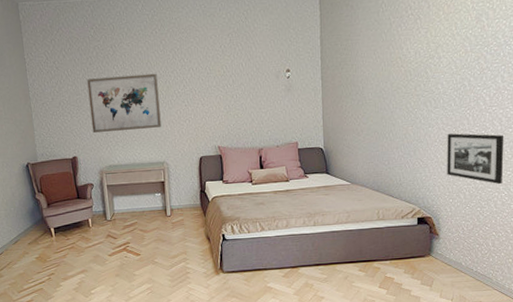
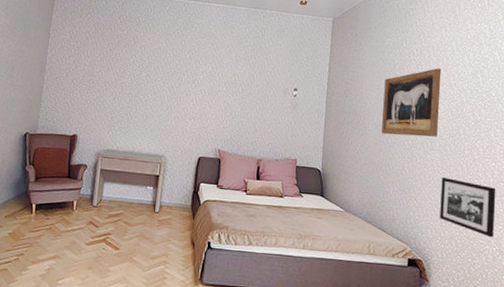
wall art: present [87,73,161,133] -> none [98,63,172,121]
wall art: none [381,18,442,101] -> present [382,68,442,137]

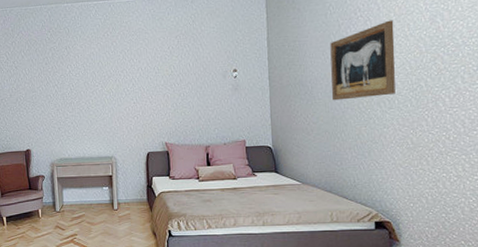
picture frame: present [440,177,496,238] -> none [404,135,469,190]

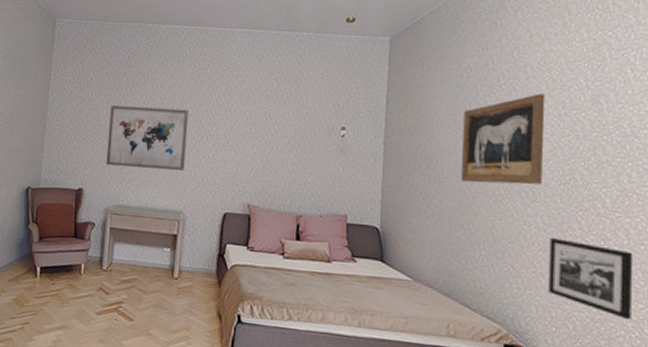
wall art: none [42,72,111,127] -> present [106,105,189,170]
picture frame: none [404,135,469,190] -> present [549,238,634,321]

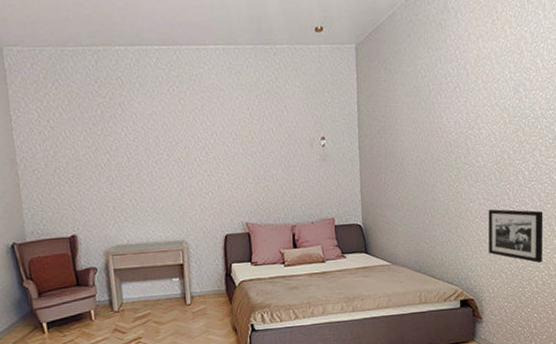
wall art: present [106,105,189,170] -> none [89,137,180,206]
wall art: present [461,93,545,185] -> none [421,87,482,174]

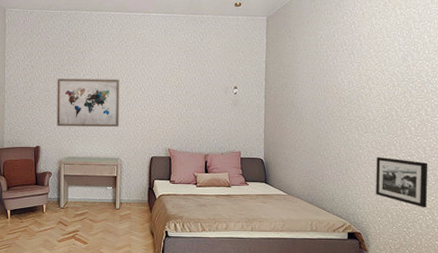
wall art: none [89,137,180,206] -> present [57,79,119,127]

